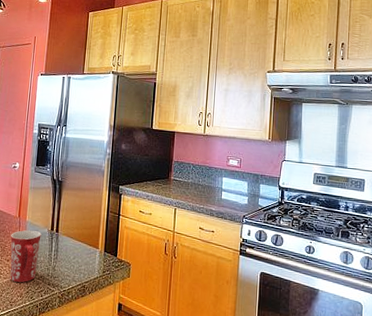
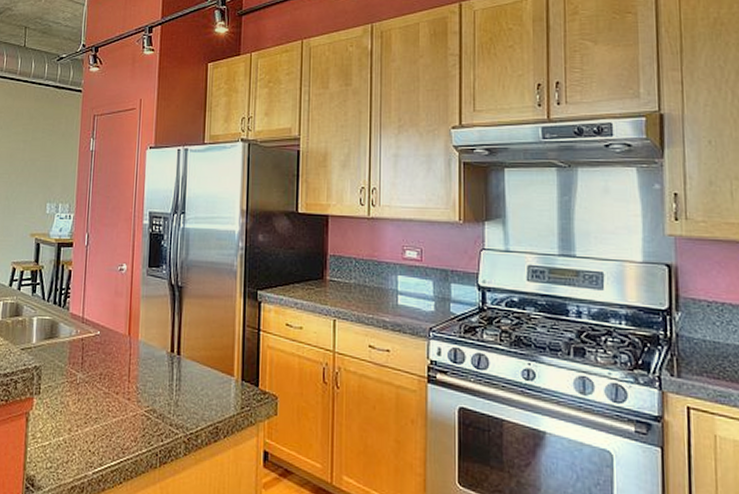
mug: present [10,230,42,282] -> none [119,352,159,422]

